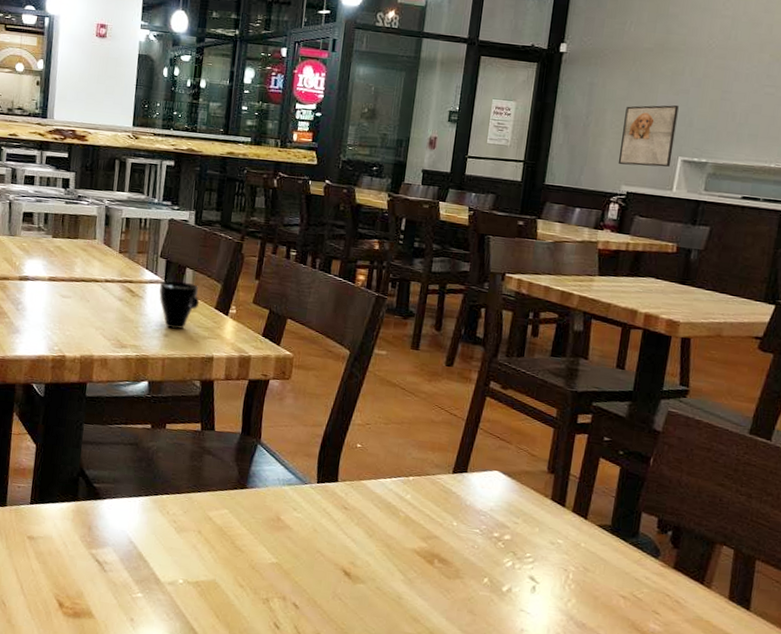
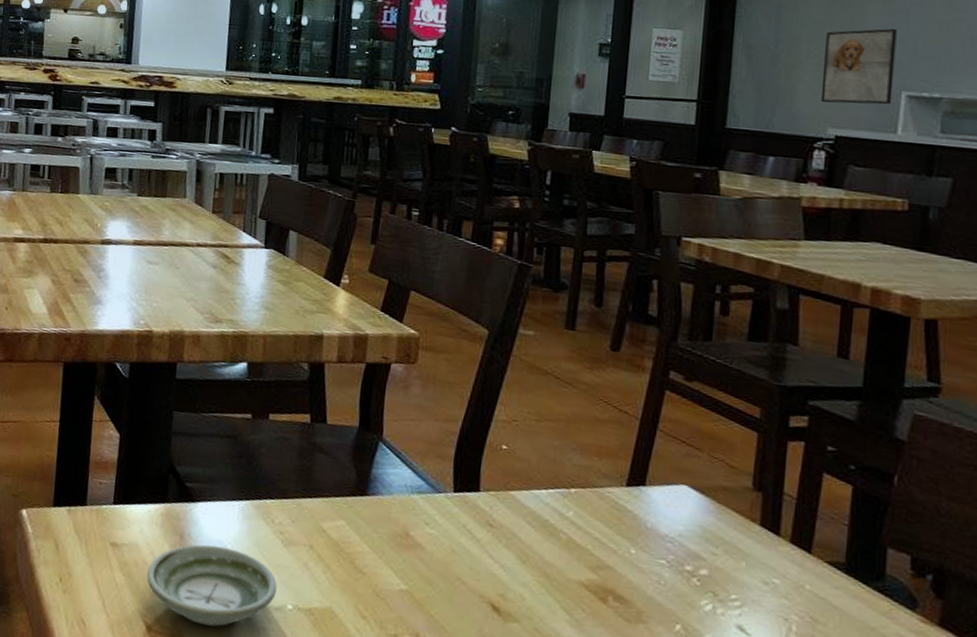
saucer: none [59,534,171,601] -> present [147,544,277,627]
cup: present [159,281,200,329] -> none [258,245,306,302]

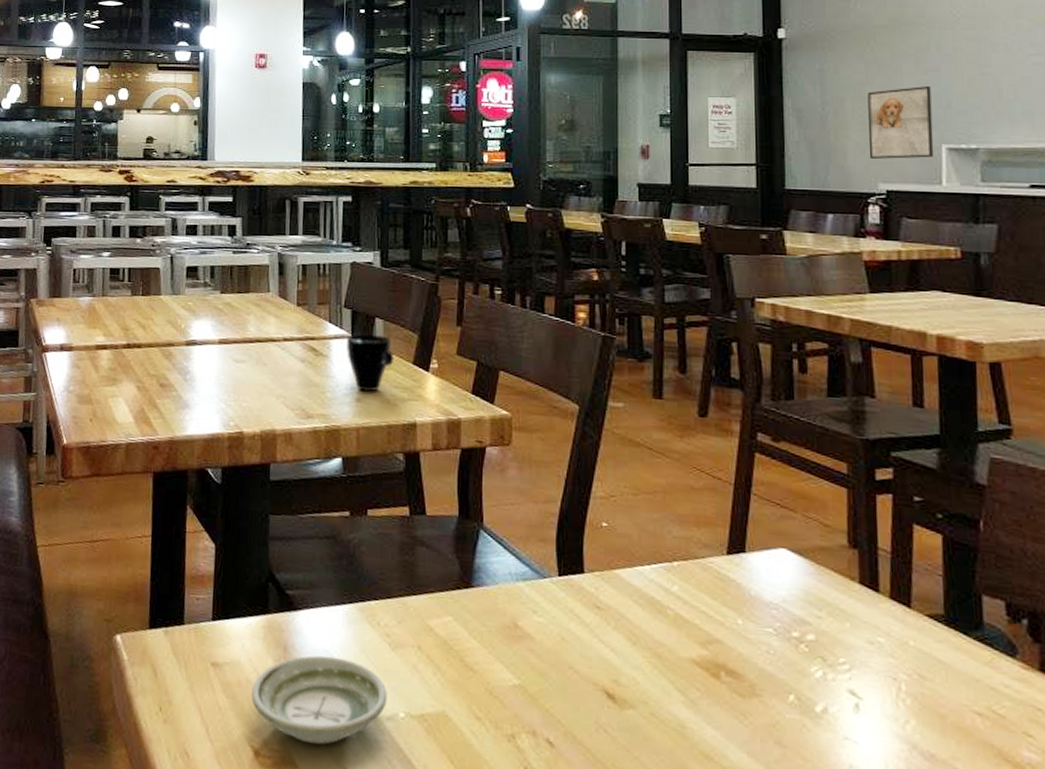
cup: none [258,245,306,302] -> present [346,334,394,392]

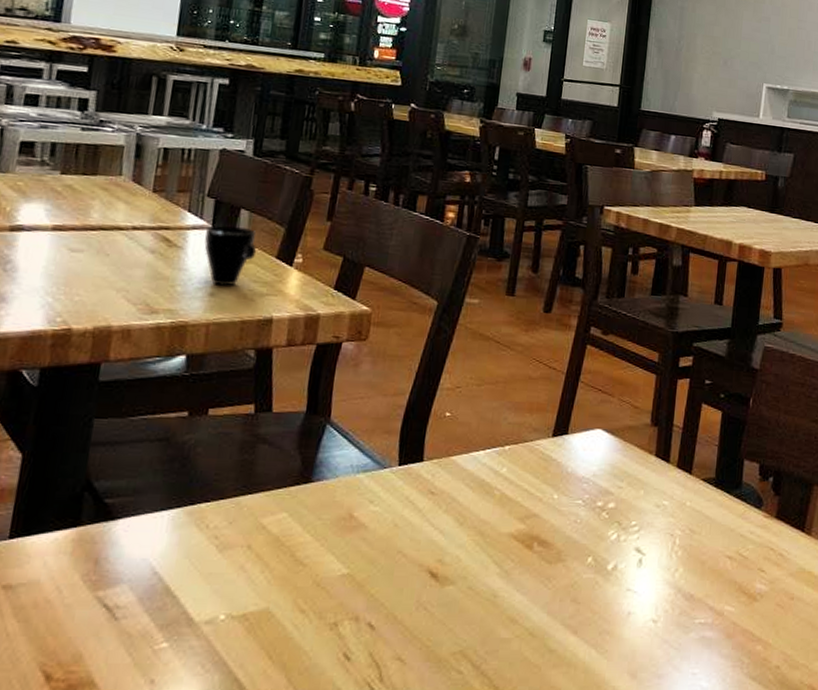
saucer: present [251,655,387,745] -> none [49,565,209,660]
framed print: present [868,86,934,160] -> none [709,31,762,94]

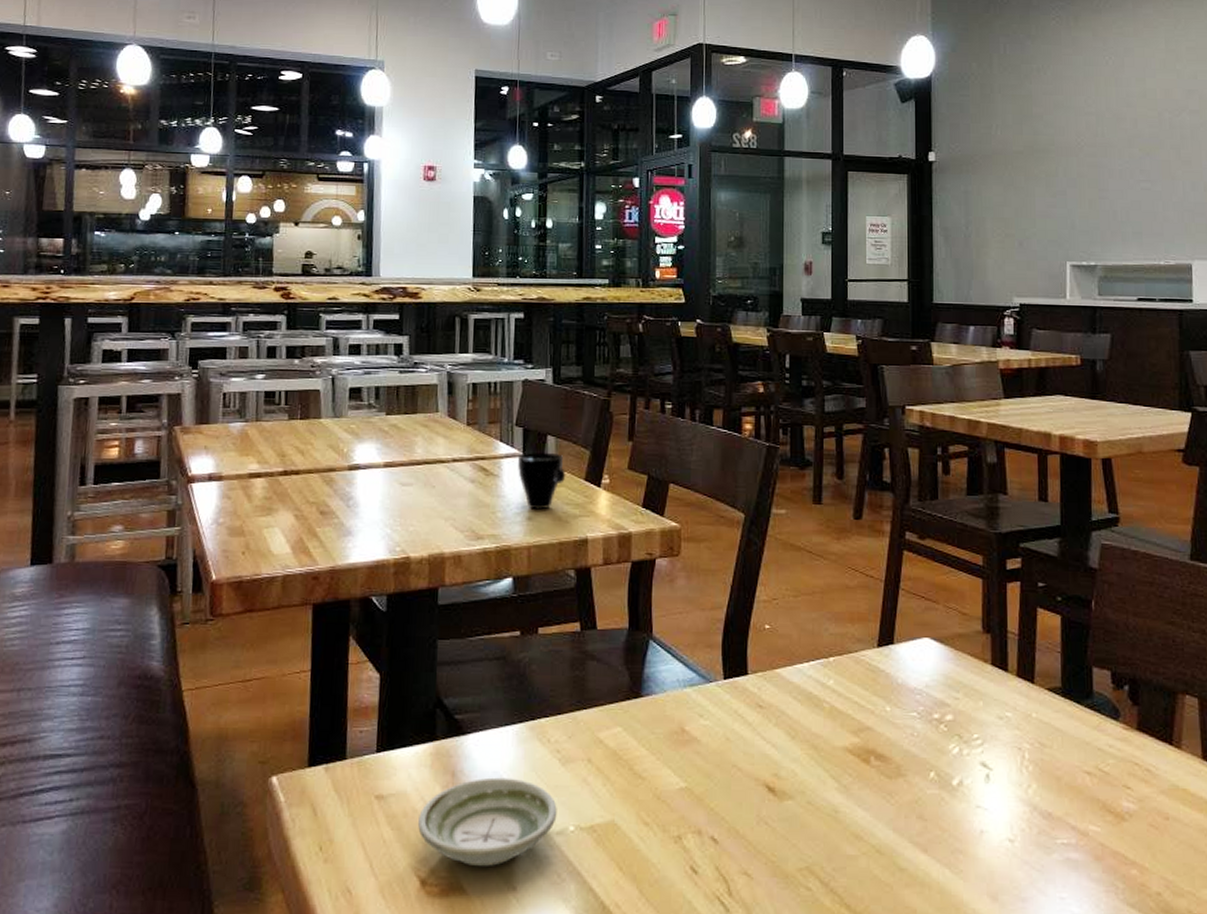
saucer: none [49,565,209,660] -> present [418,777,557,867]

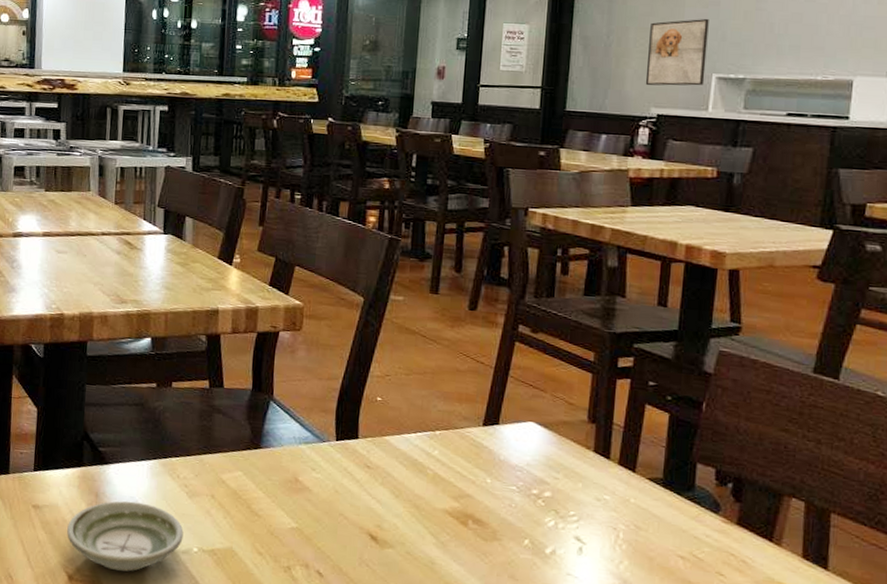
cup: present [517,452,566,510] -> none [158,231,202,282]
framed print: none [1005,208,1060,276] -> present [645,19,709,86]

